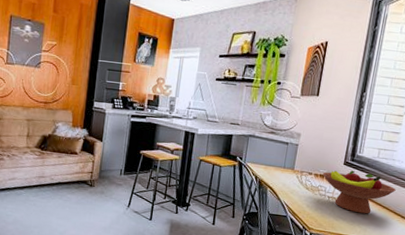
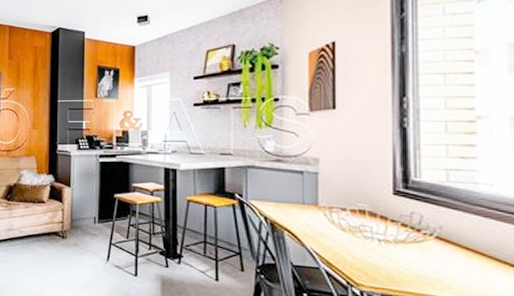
fruit bowl: present [322,170,396,214] -> none [362,201,490,263]

